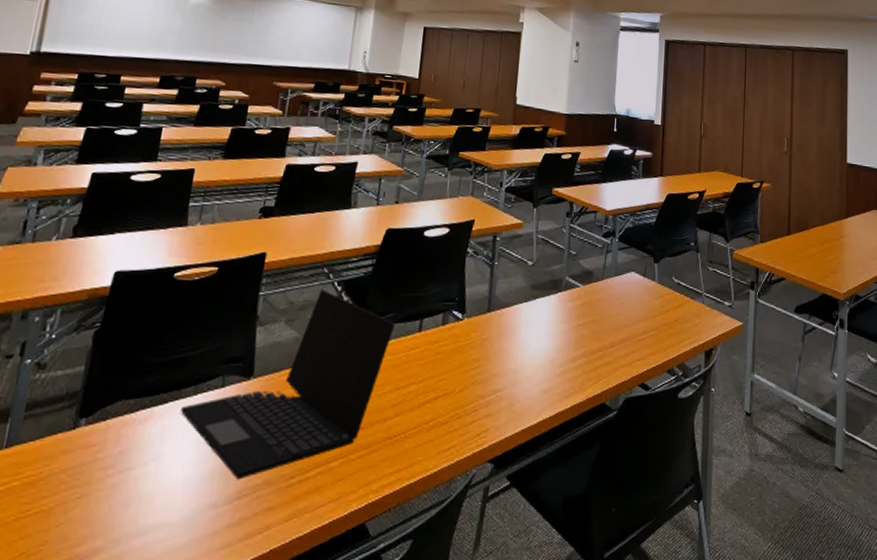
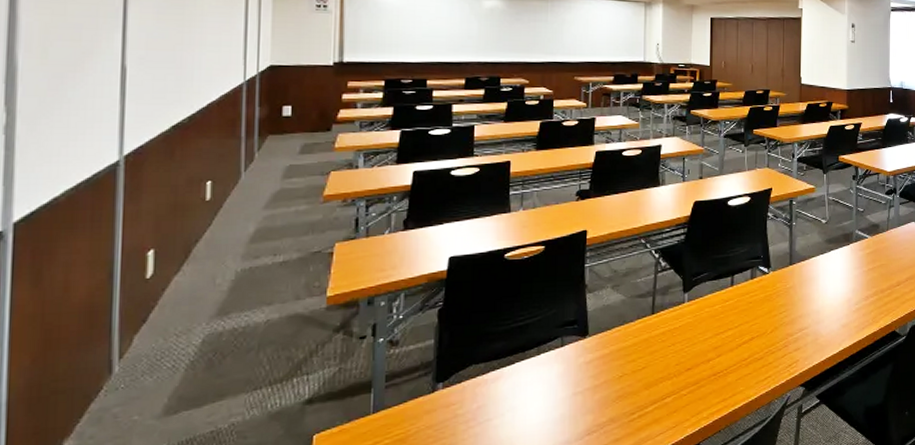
laptop: present [180,289,396,480] -> none [526,257,710,420]

